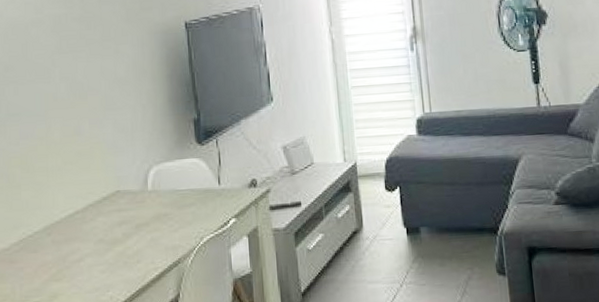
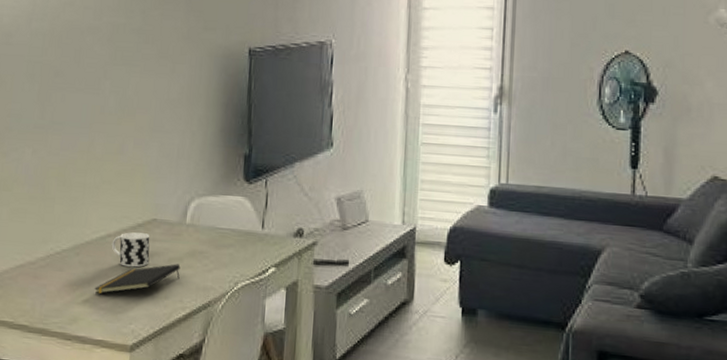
notepad: none [70,229,149,269] -> present [95,264,181,294]
cup: none [80,205,118,239] -> present [111,232,150,268]

